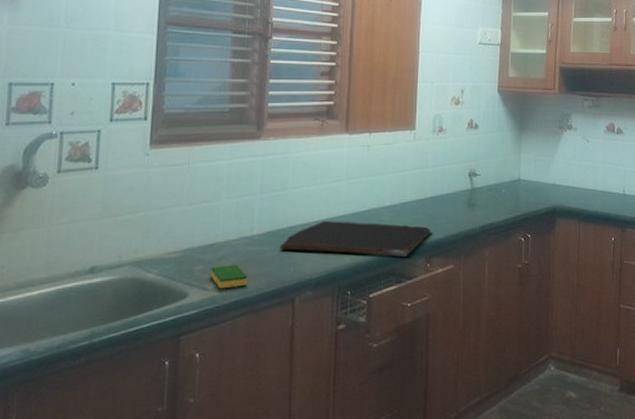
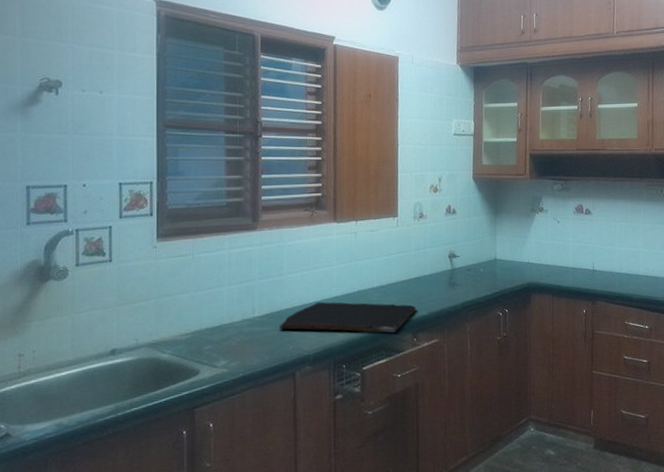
dish sponge: present [211,265,248,289] -> none [219,344,253,366]

